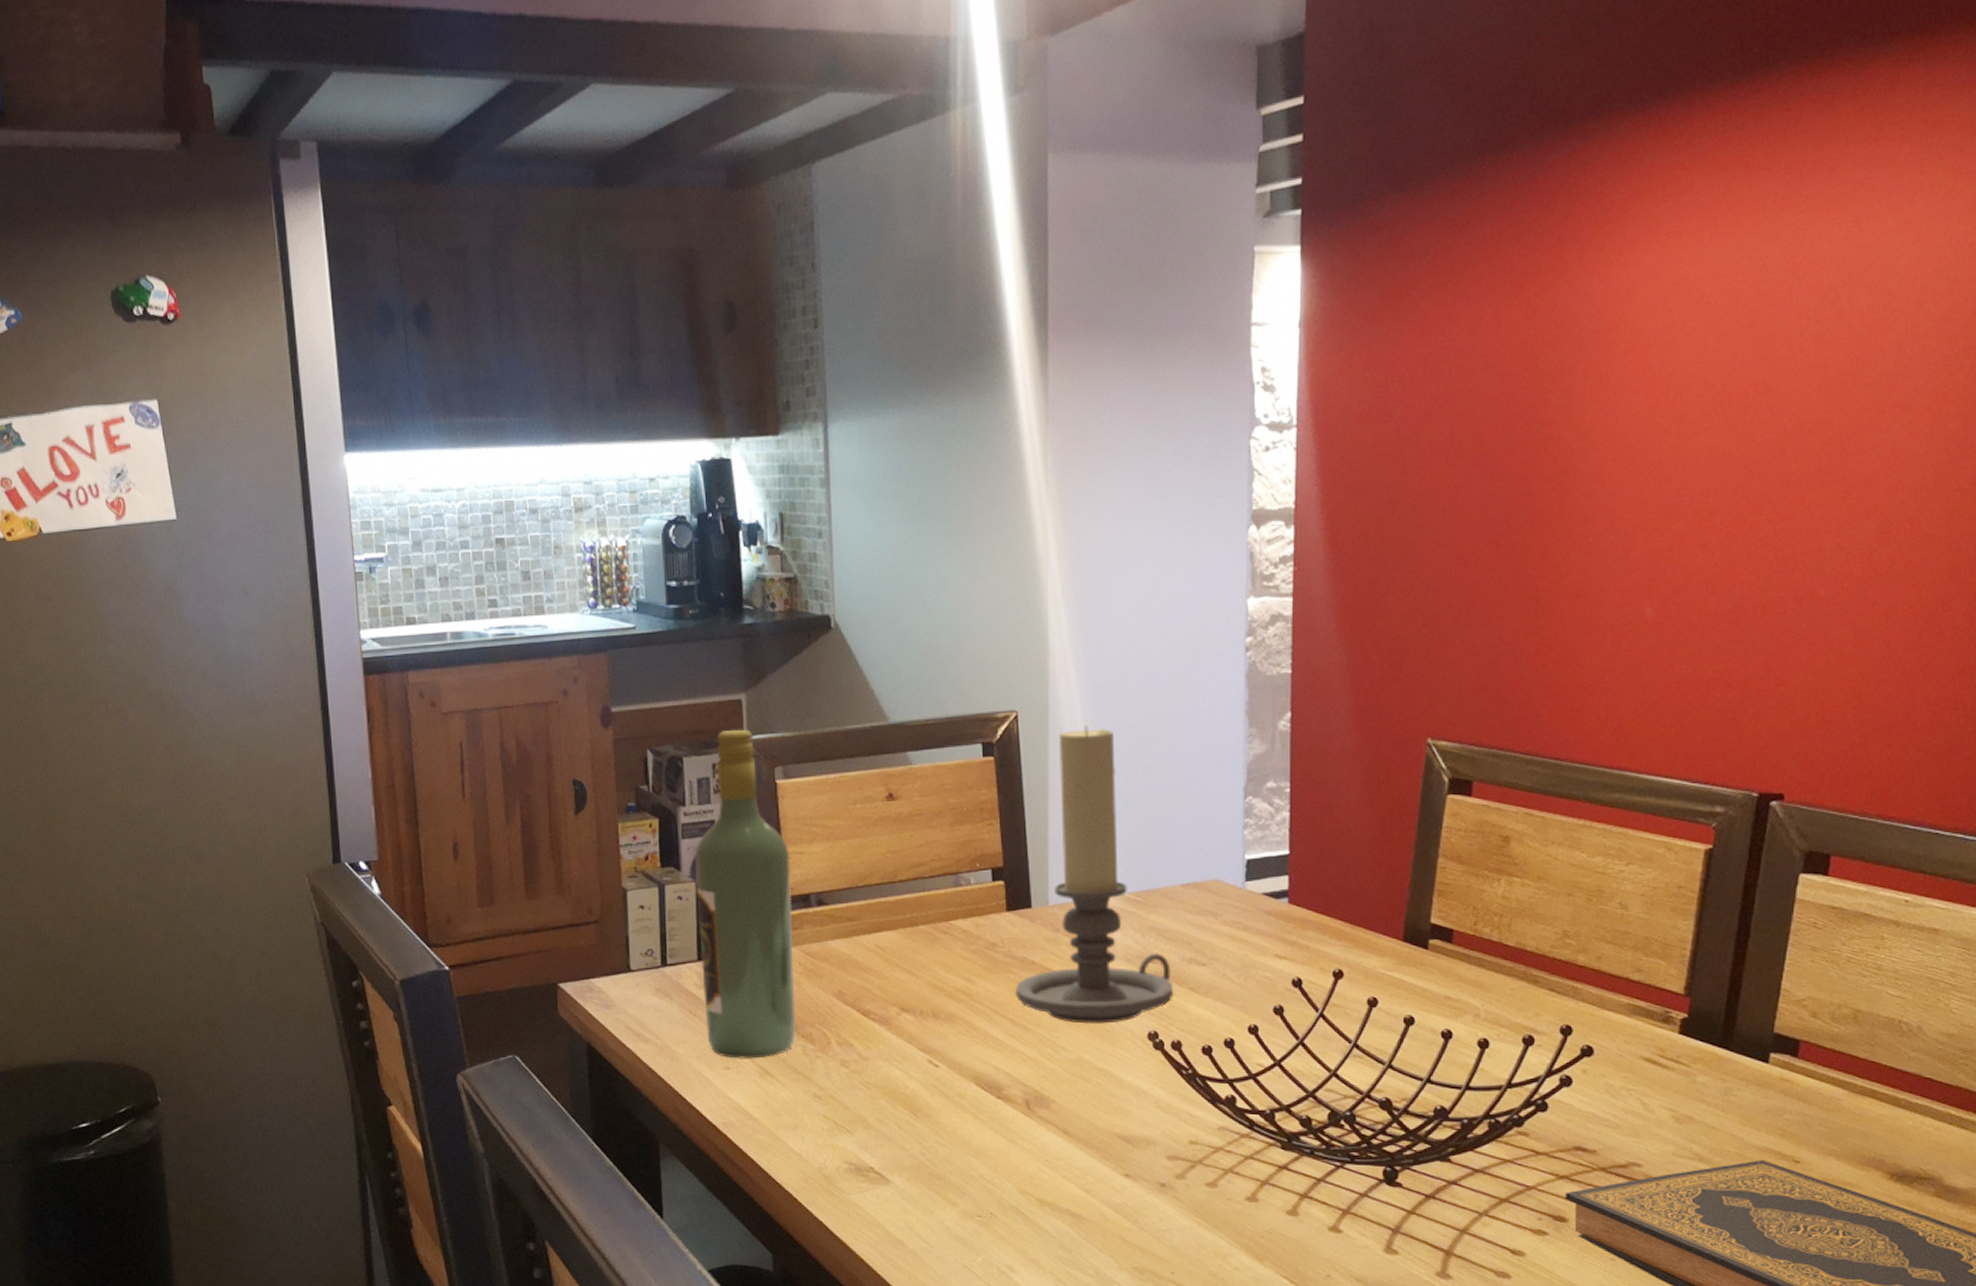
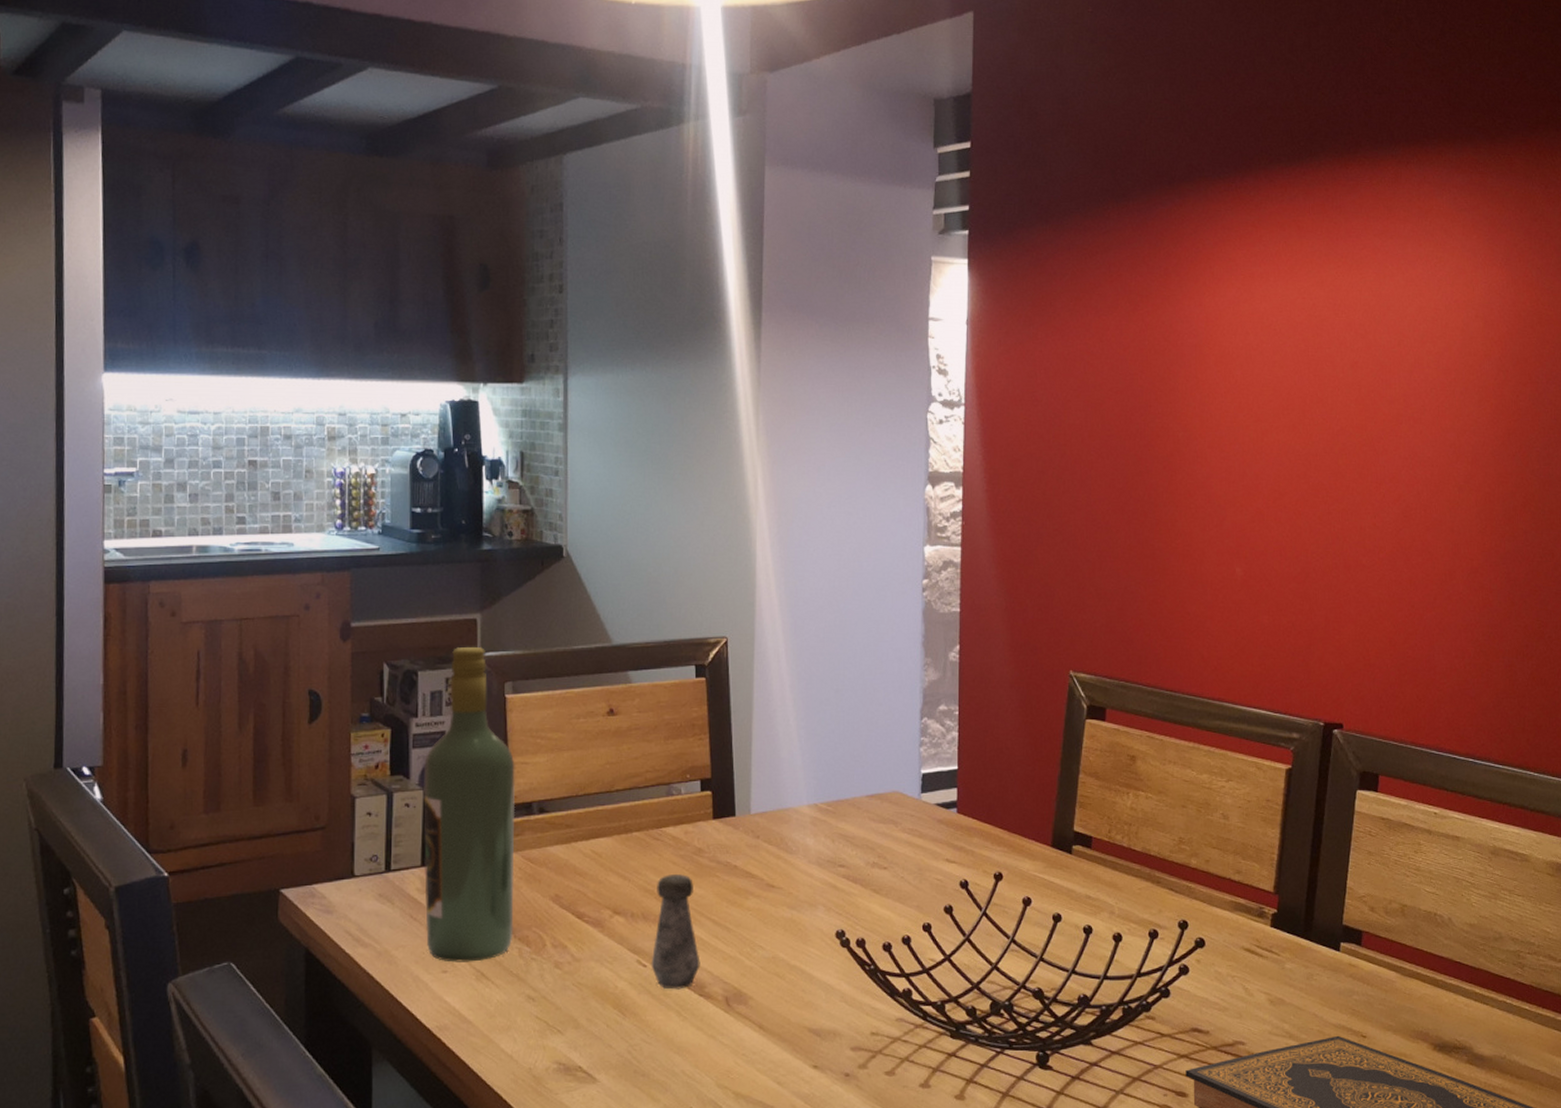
salt shaker: none [943,970,997,1091] -> present [651,874,700,990]
candle holder: present [1016,725,1174,1024] -> none [719,651,859,924]

